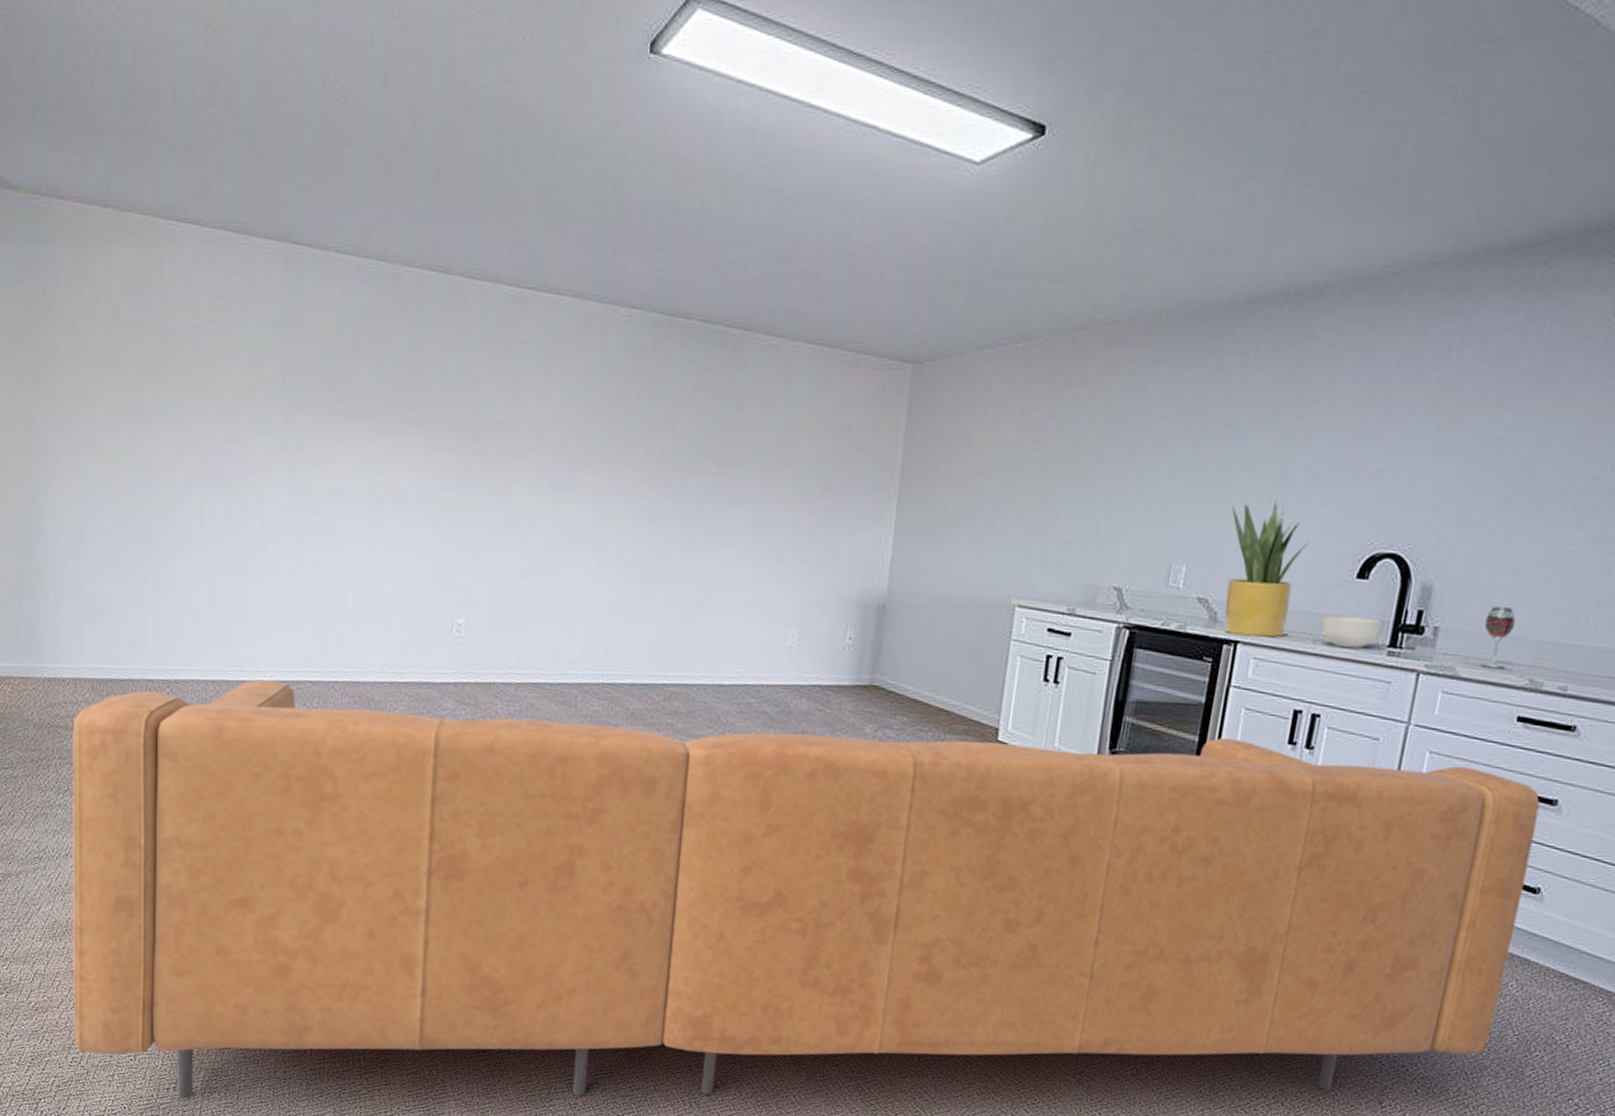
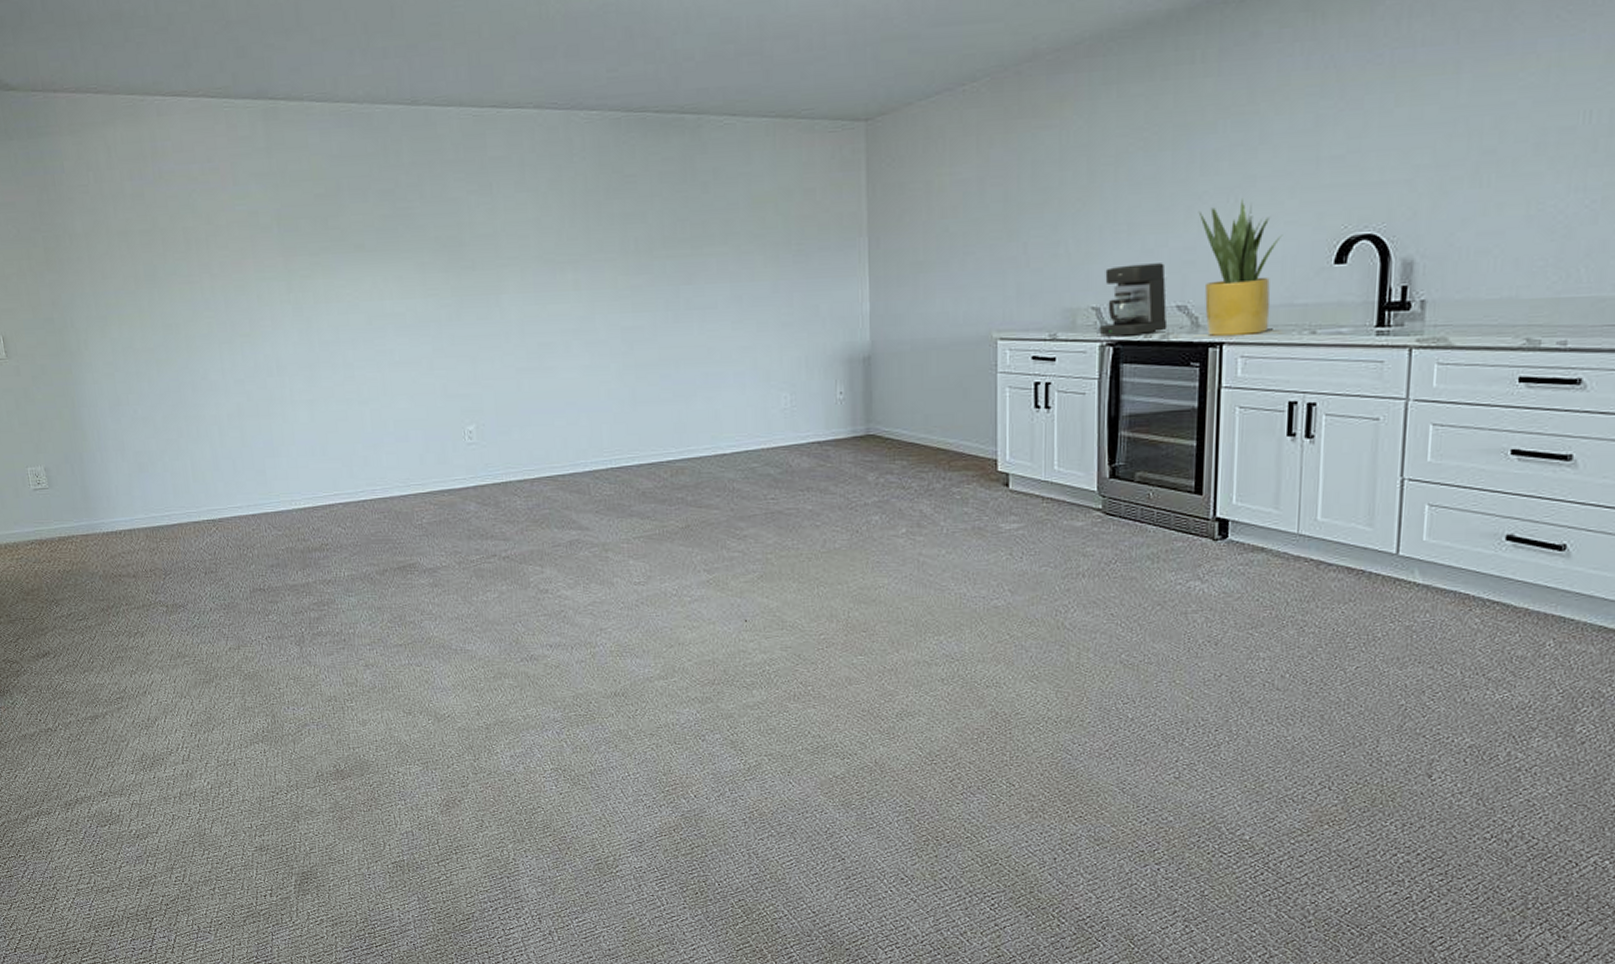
sectional sofa: present [72,680,1540,1099] -> none [134,434,1554,903]
coffee maker: none [1118,549,1191,622] -> present [1099,263,1168,336]
bowl: present [1321,615,1384,649] -> none [1304,301,1368,335]
wineglass: present [1481,606,1516,669] -> none [1472,270,1505,334]

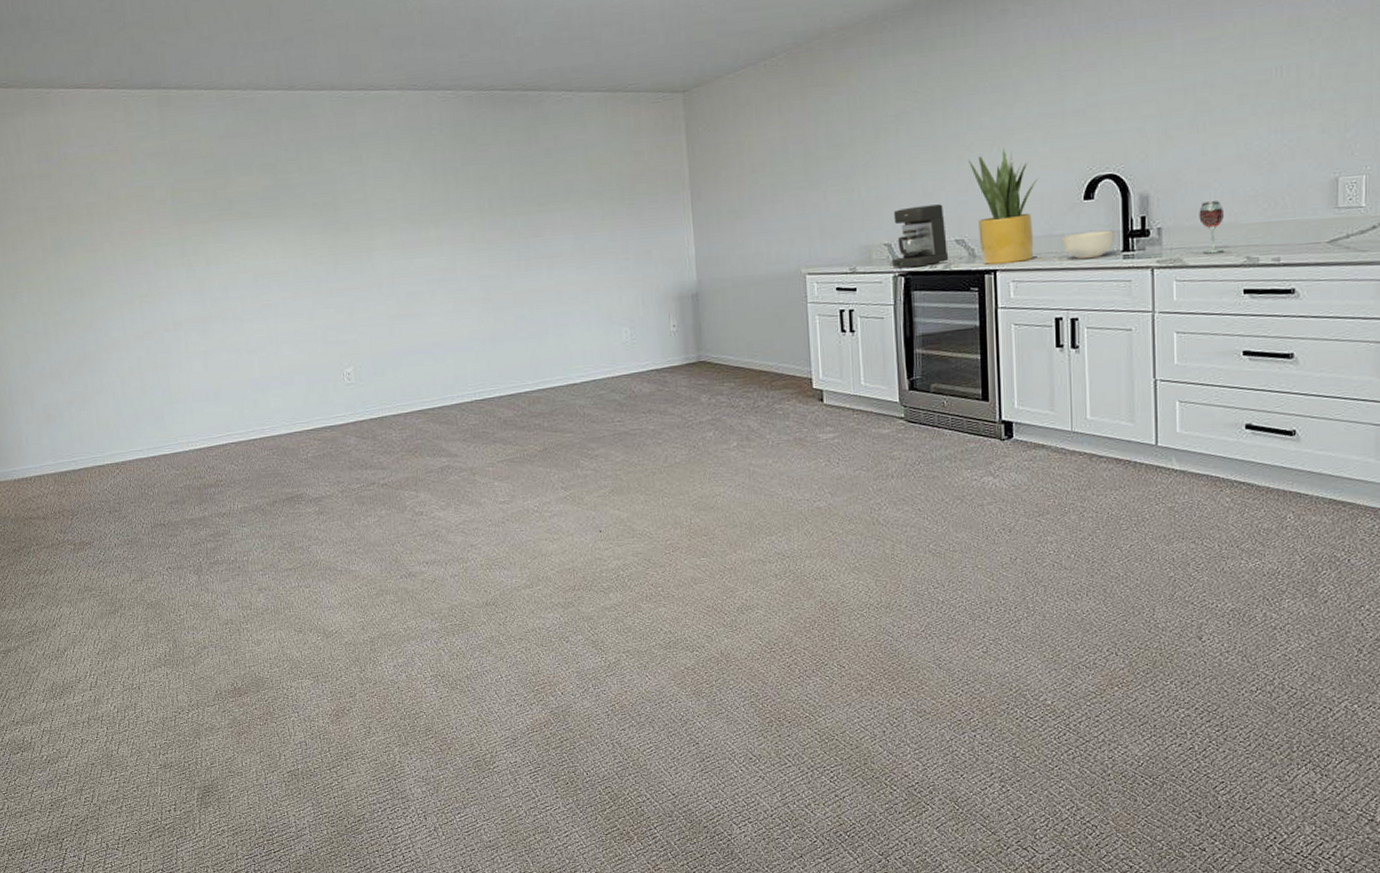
bowl: none [1304,301,1368,335] -> present [1062,230,1114,260]
wineglass: none [1472,270,1505,334] -> present [1199,201,1225,254]

